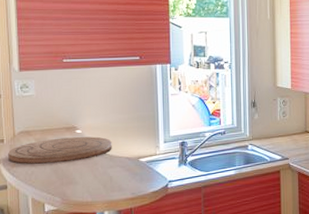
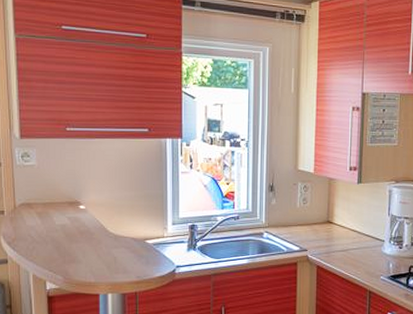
cutting board: present [8,136,112,165] -> none [9,213,117,239]

